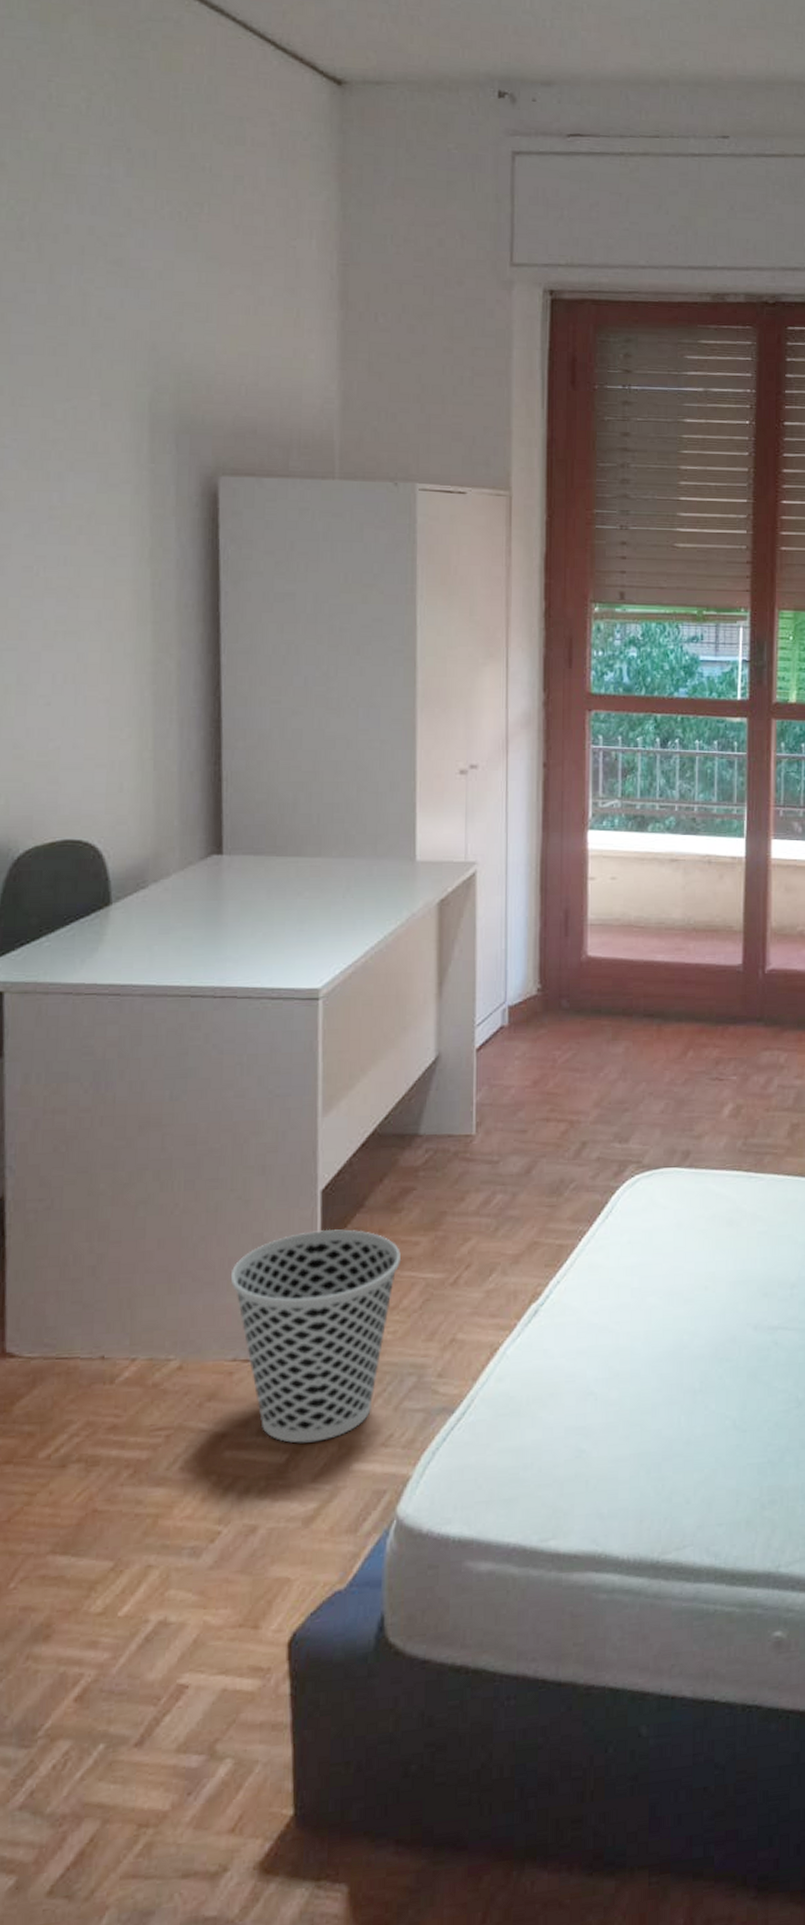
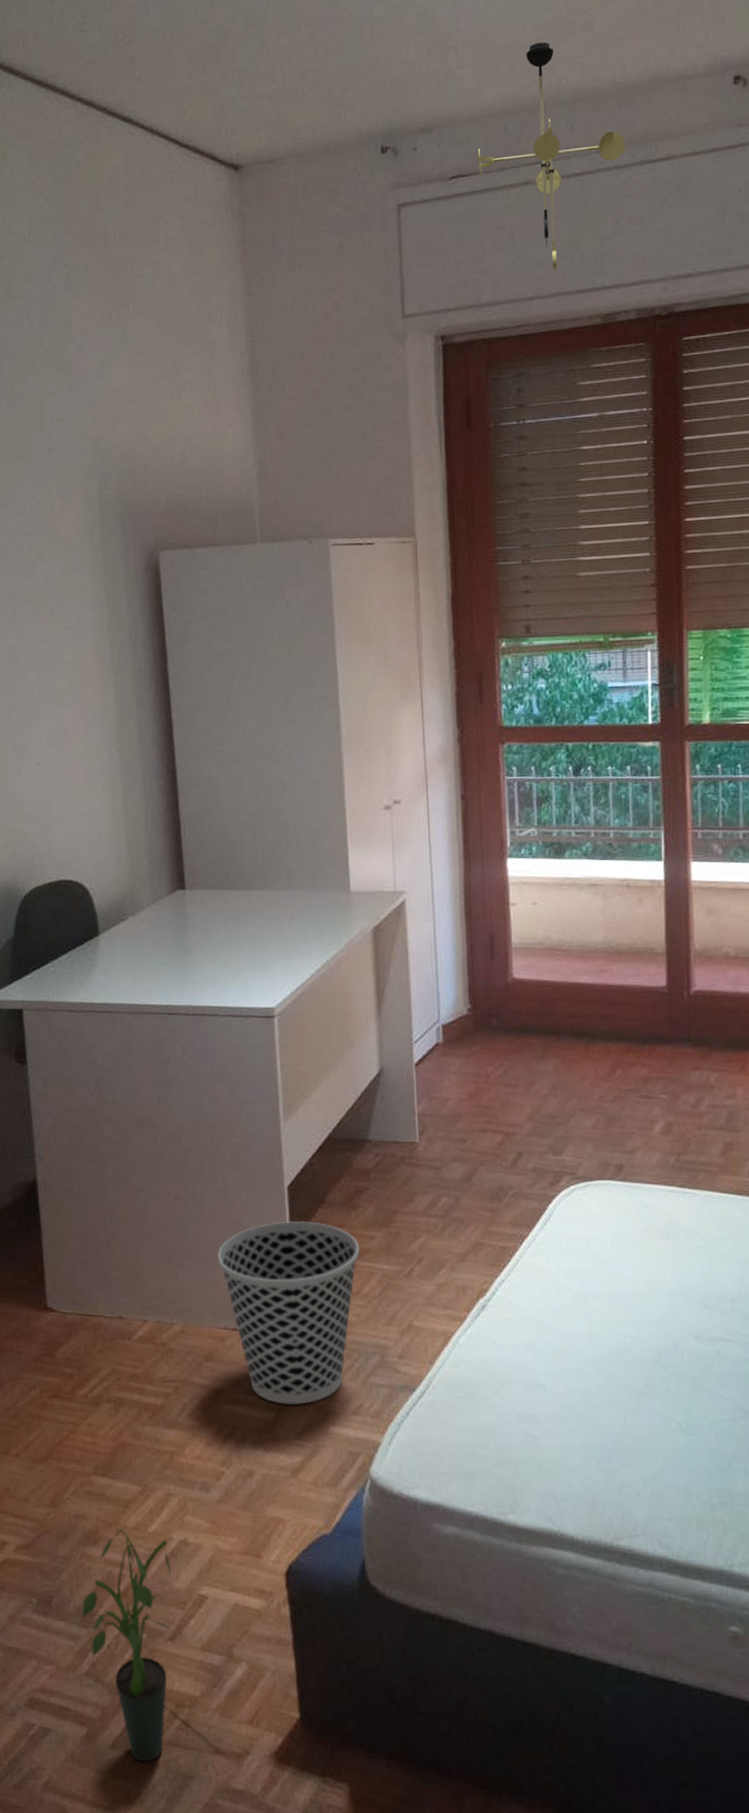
potted plant: none [22,1617,144,1906] -> present [82,1529,171,1762]
ceiling light fixture: none [598,21,743,244] -> present [478,42,626,271]

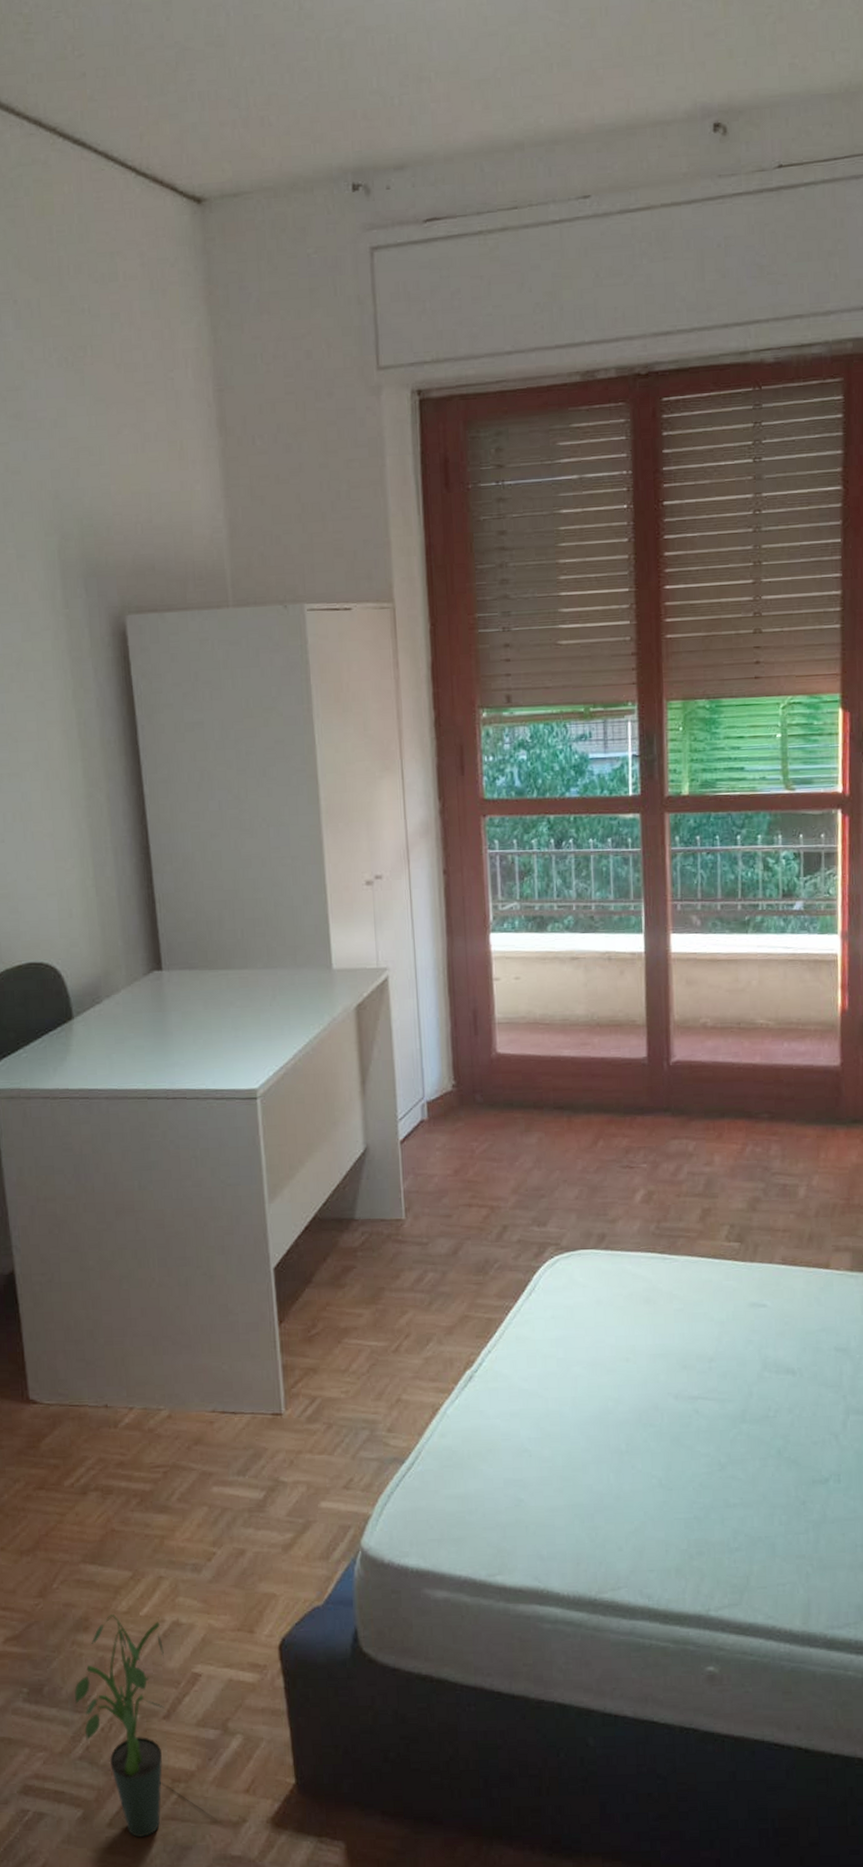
wastebasket: present [217,1220,360,1405] -> none [203,1301,347,1483]
ceiling light fixture: present [478,42,626,271] -> none [453,77,605,325]

